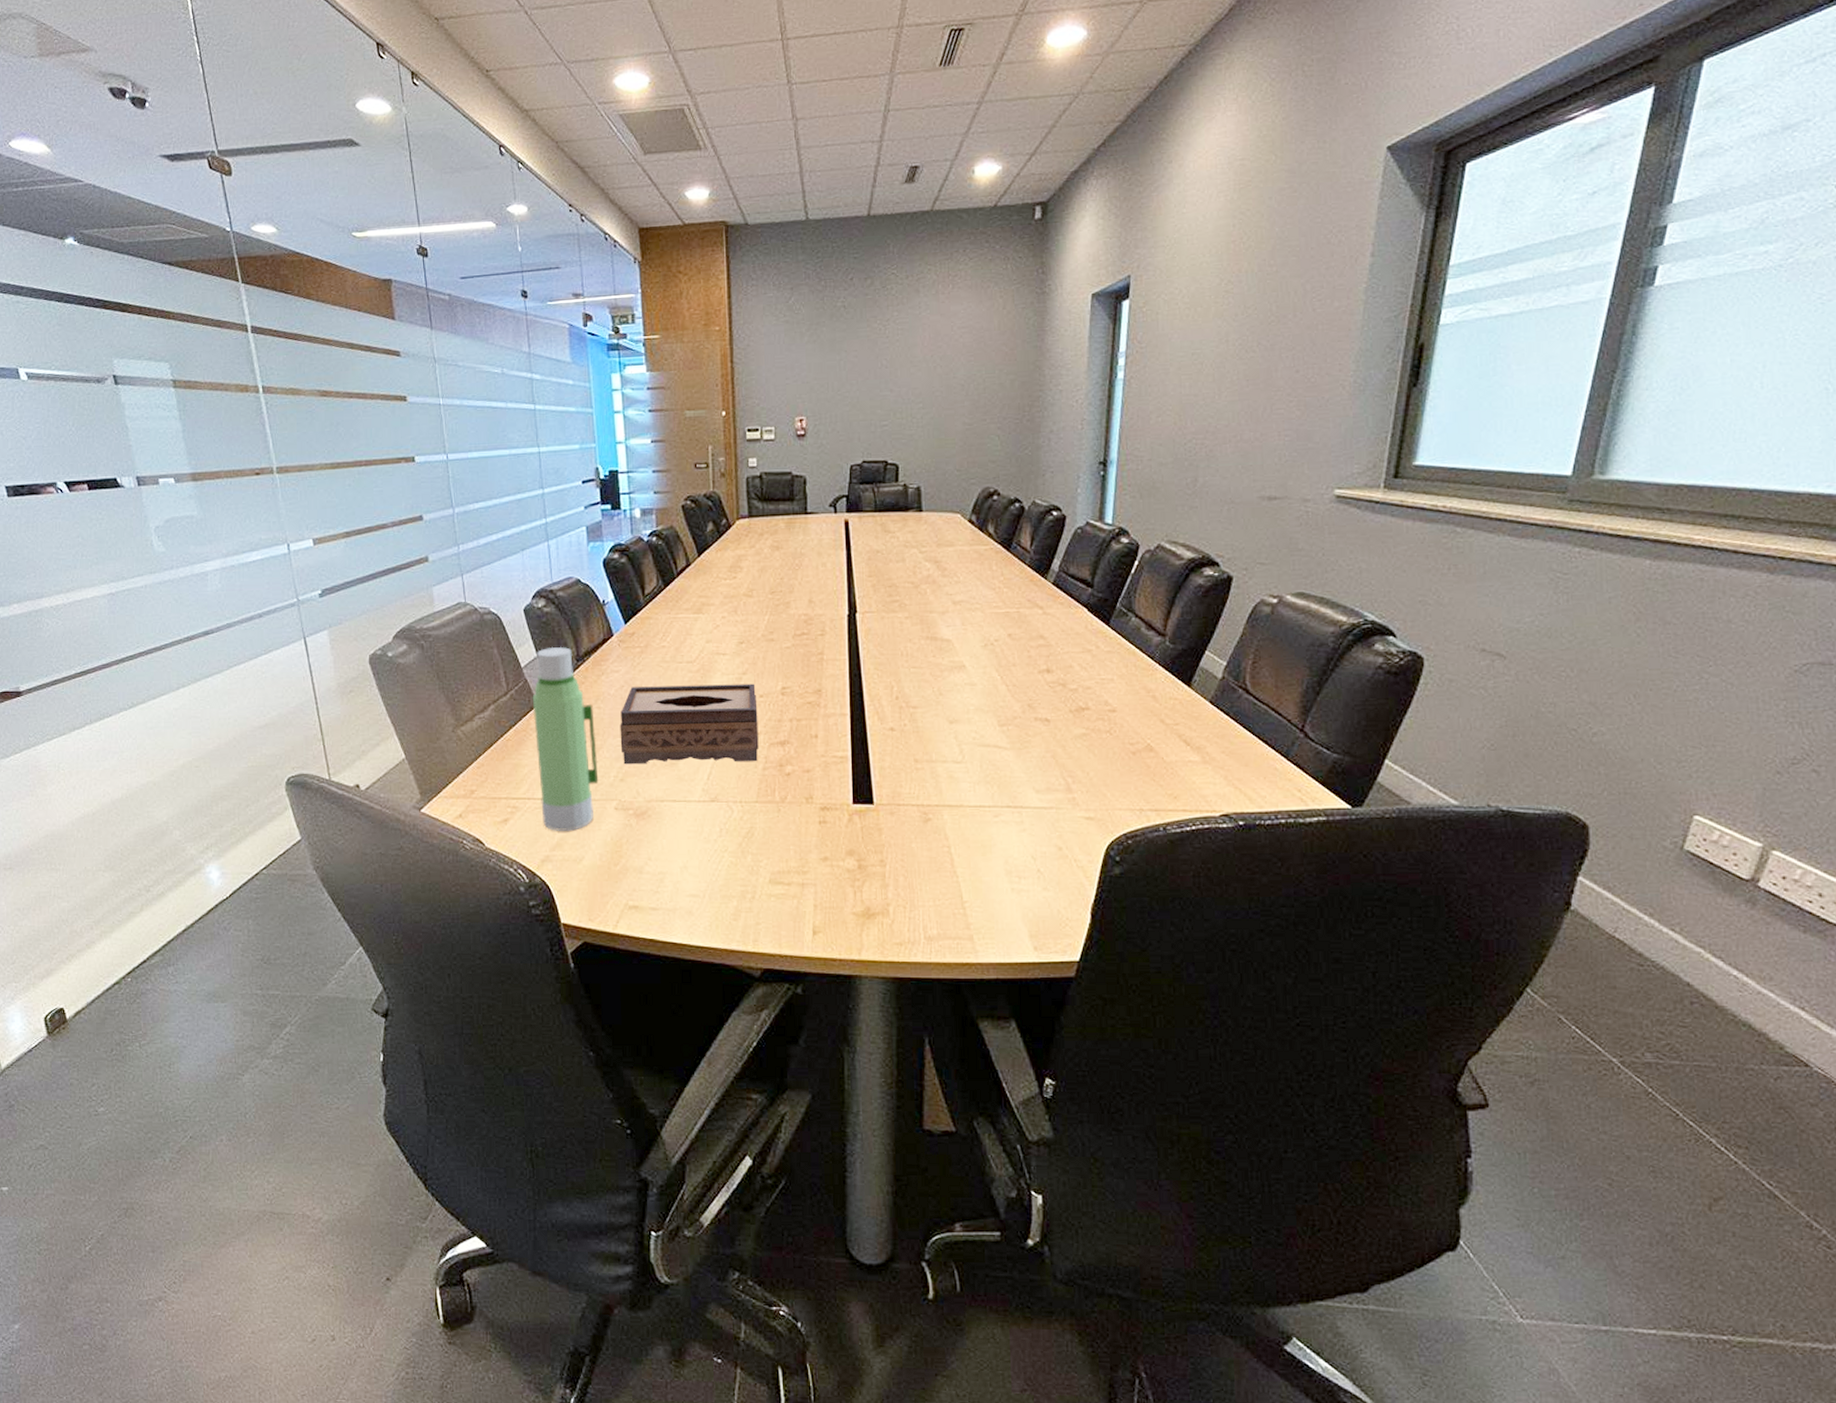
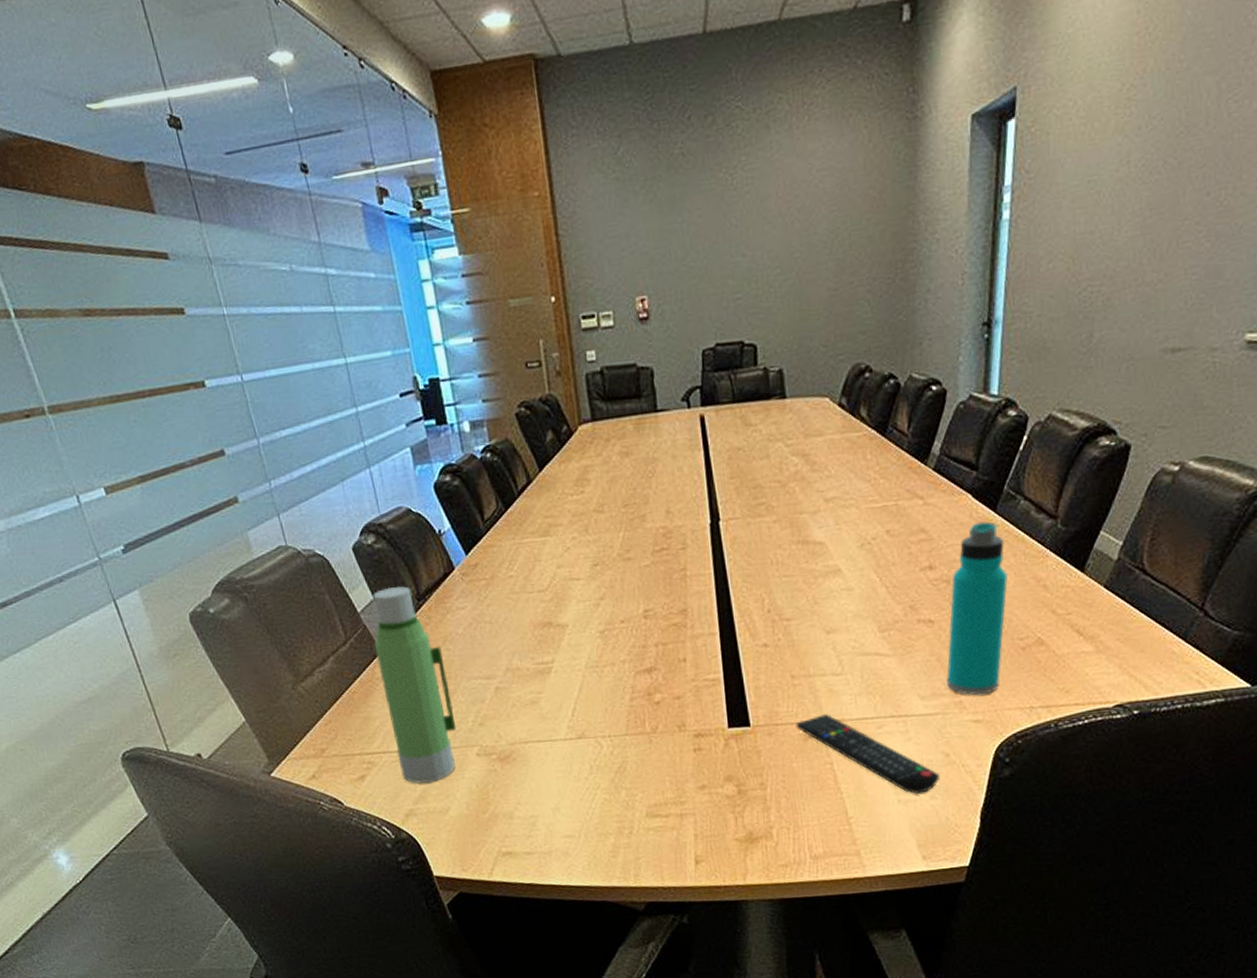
tissue box: present [620,683,759,765] -> none [471,608,624,708]
remote control: none [916,799,1052,884] -> present [795,714,940,794]
water bottle: none [1061,634,1119,794] -> present [947,521,1008,695]

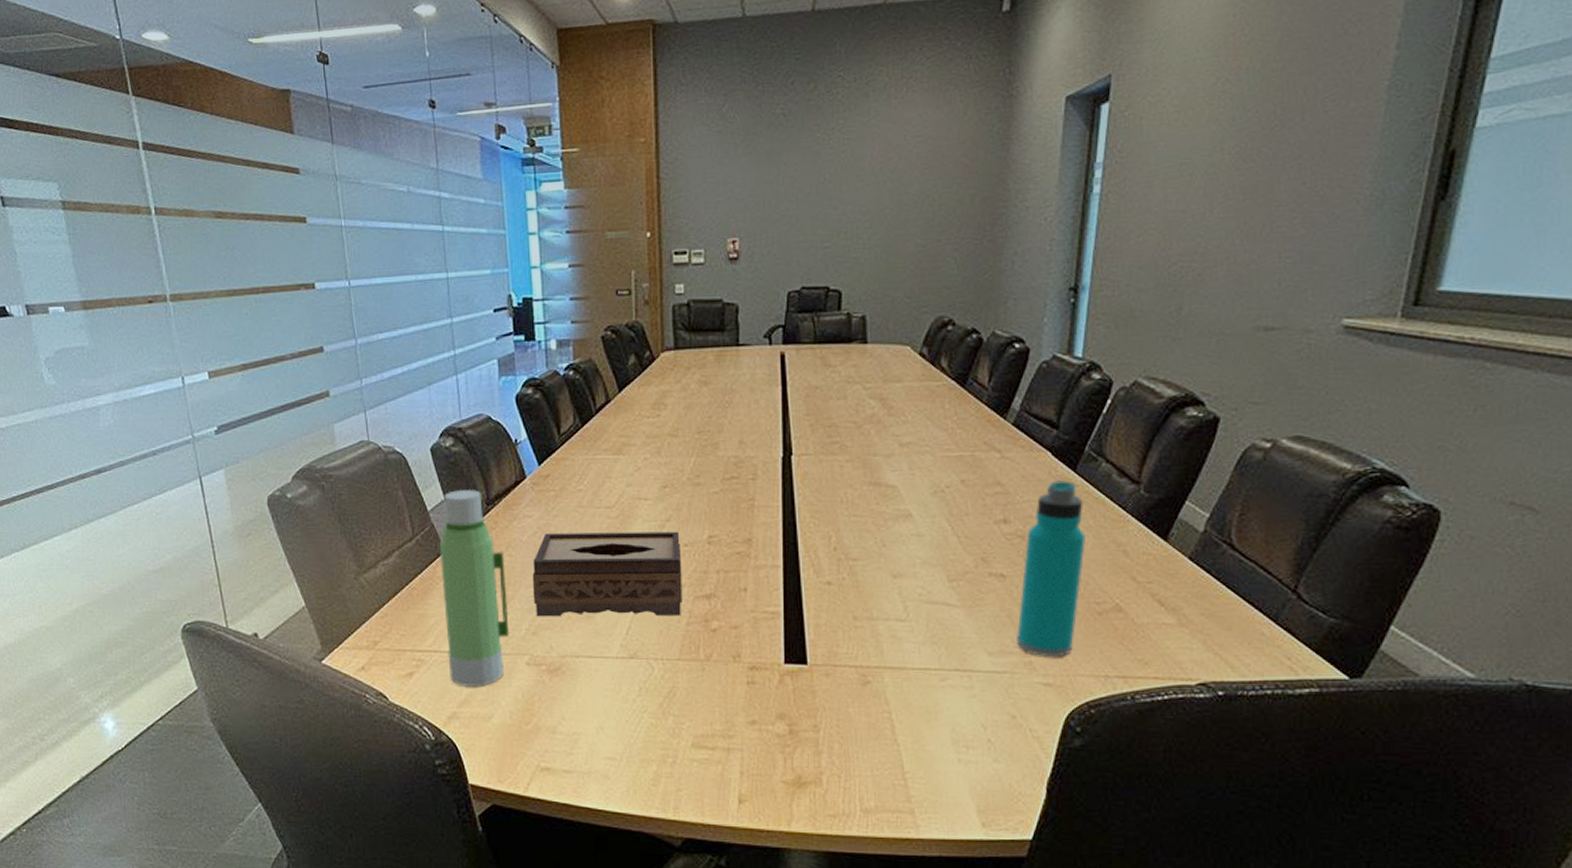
tissue box: none [471,608,624,708] -> present [532,531,682,617]
remote control: present [795,714,940,794] -> none [855,660,1004,755]

